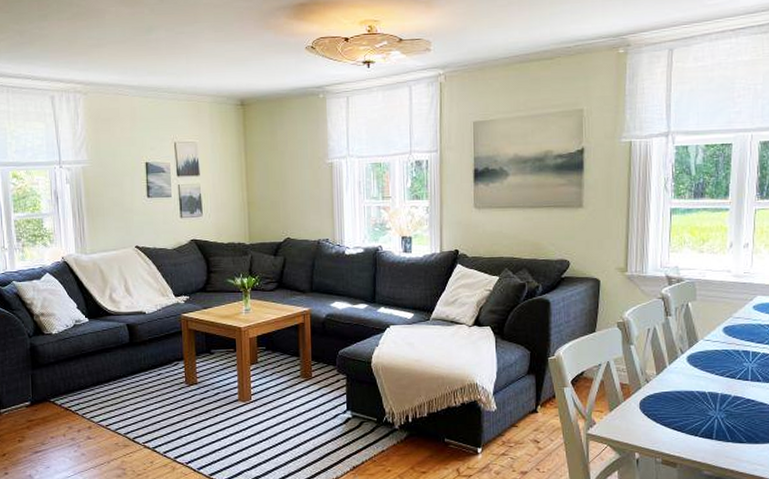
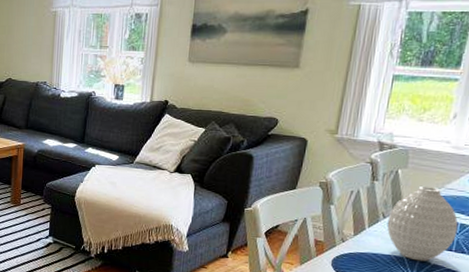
vase: none [686,317,750,394] -> present [387,185,459,262]

